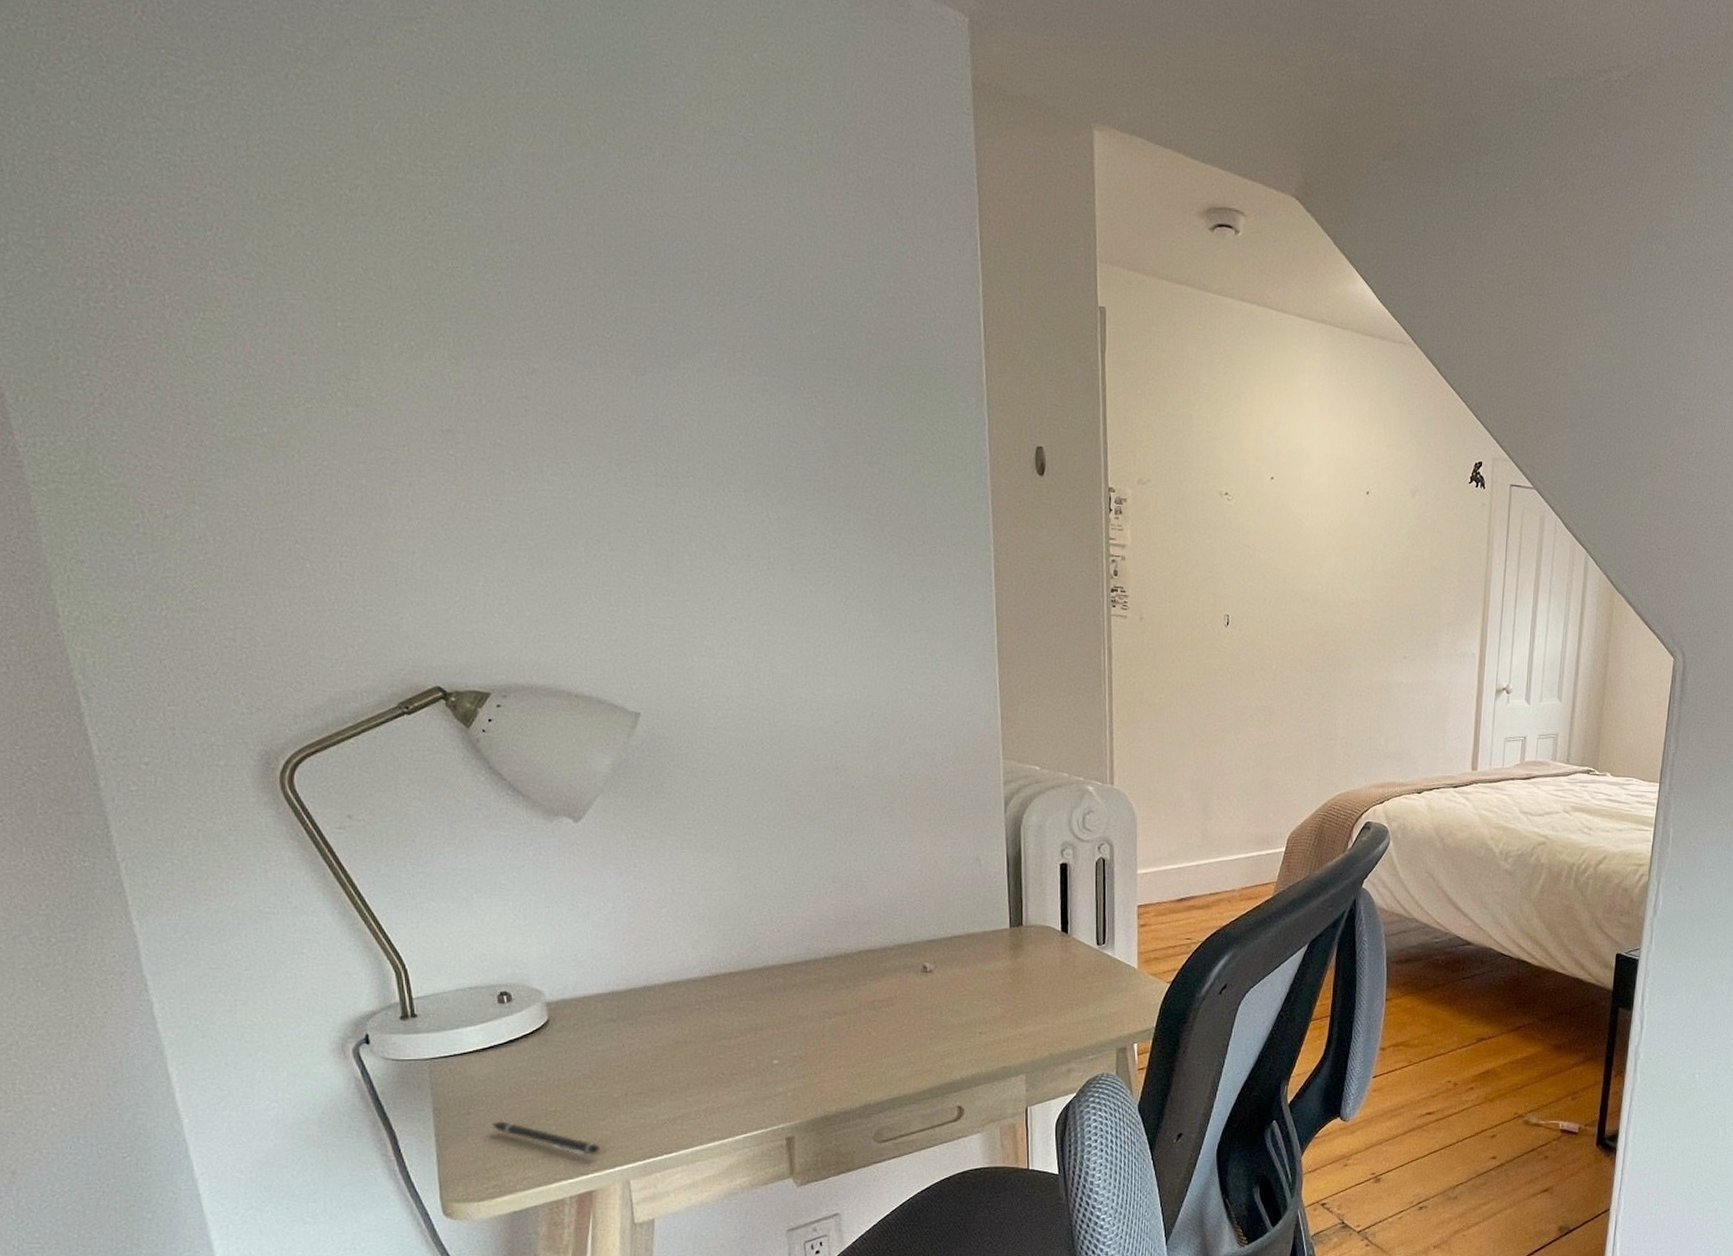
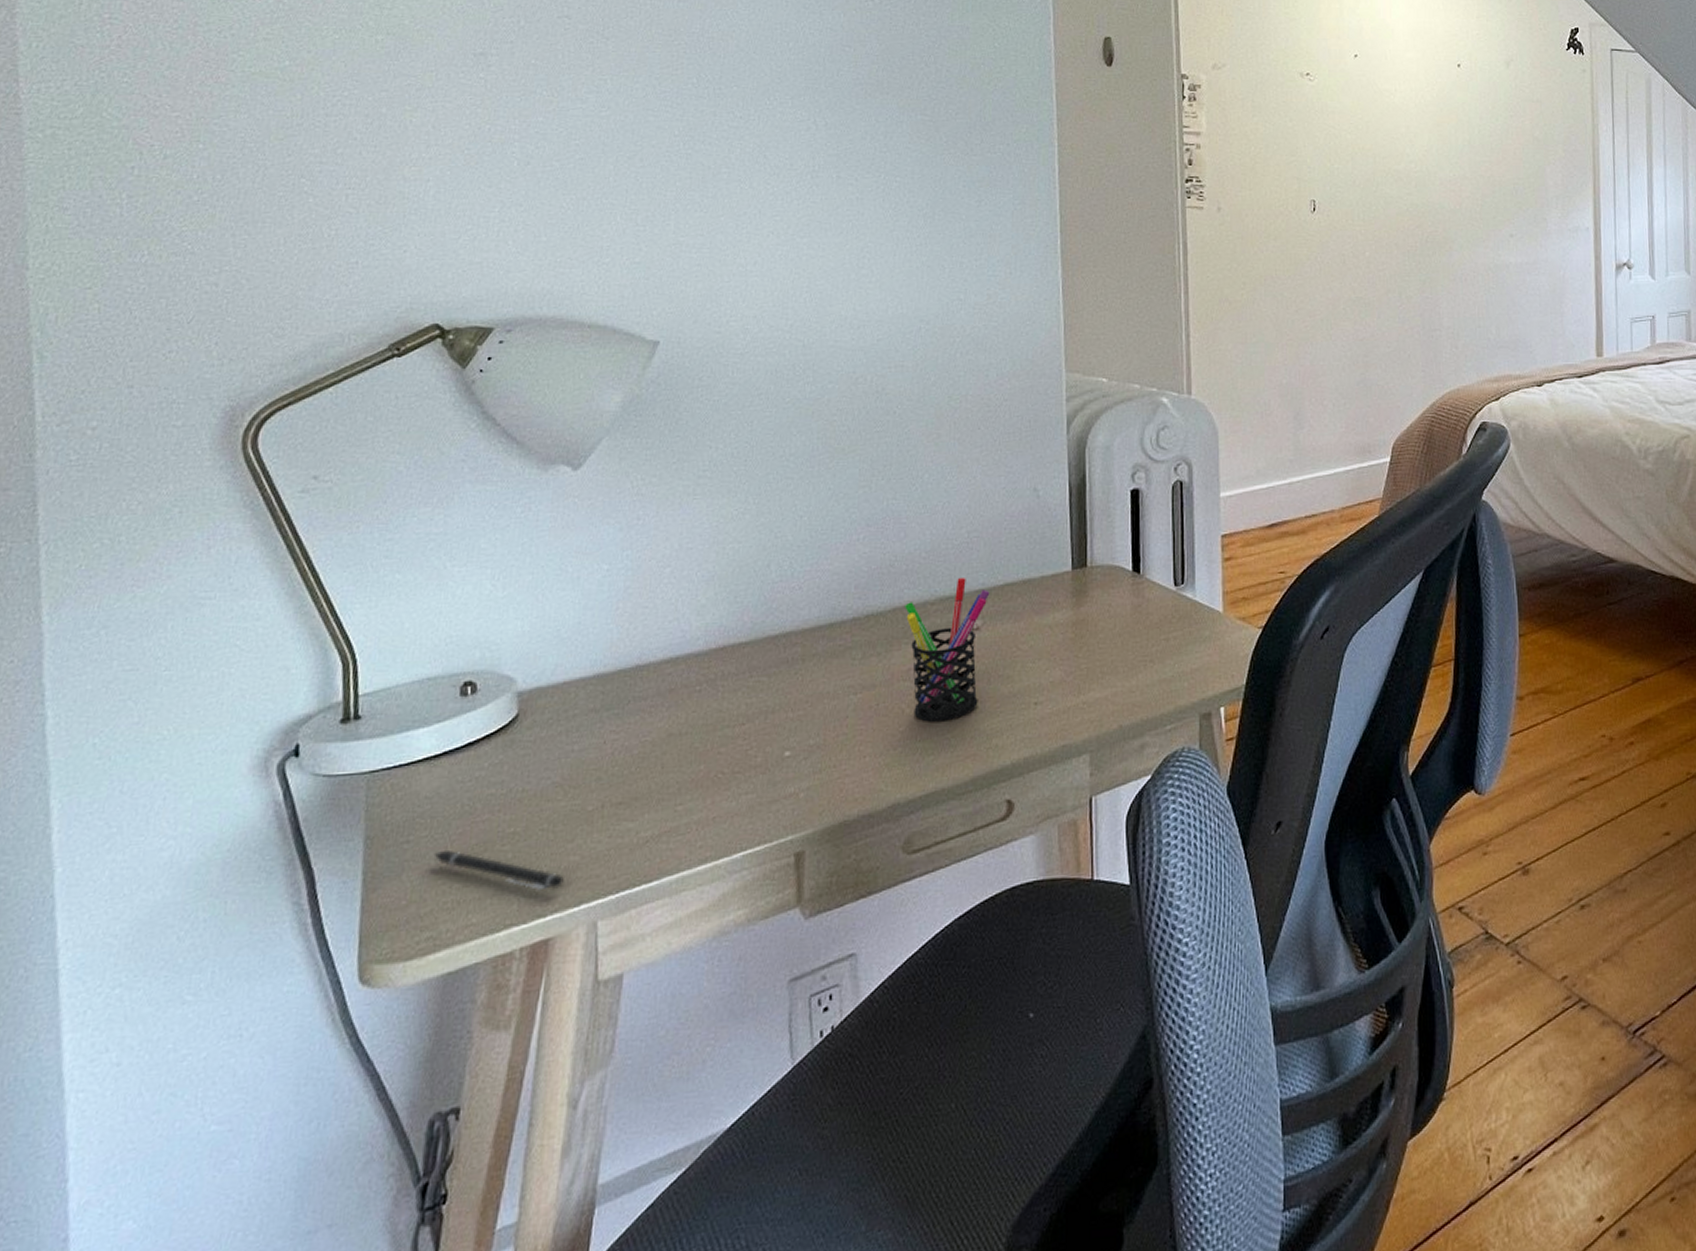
pen holder: none [868,928,941,1043] -> present [905,577,990,722]

